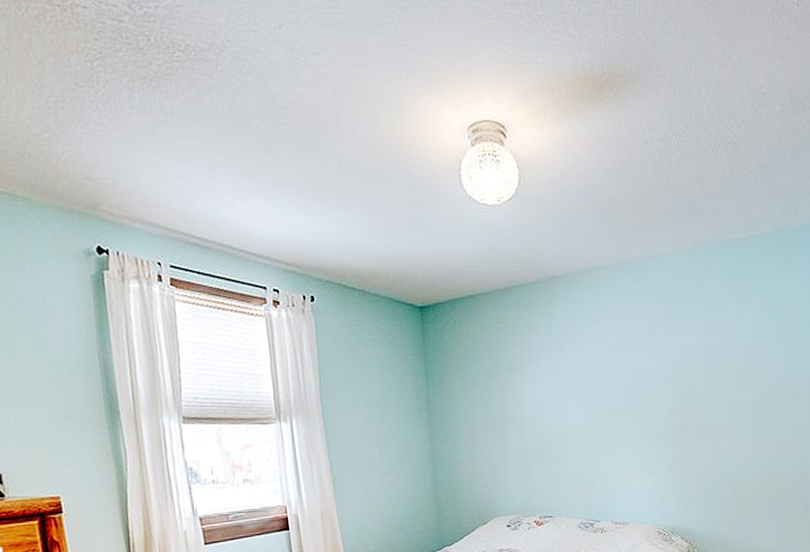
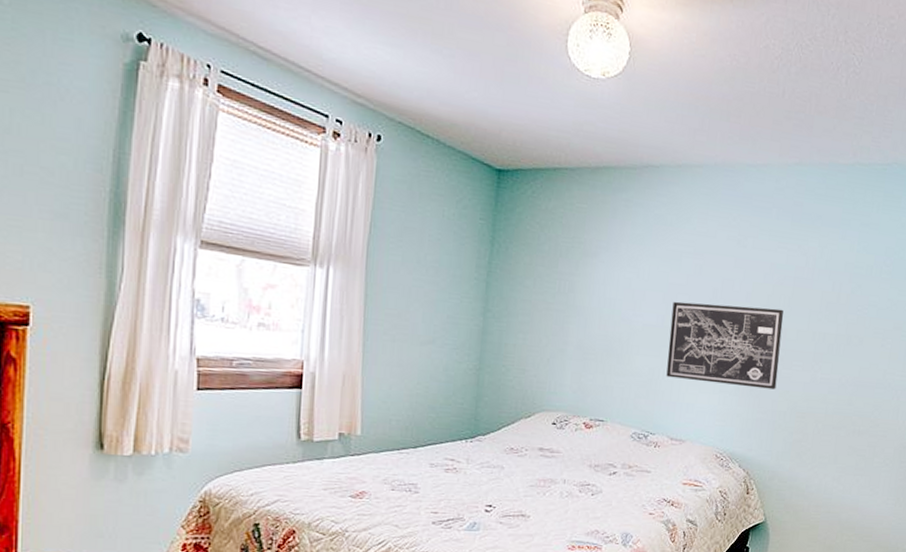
wall art: none [597,388,704,468] -> present [666,301,784,390]

